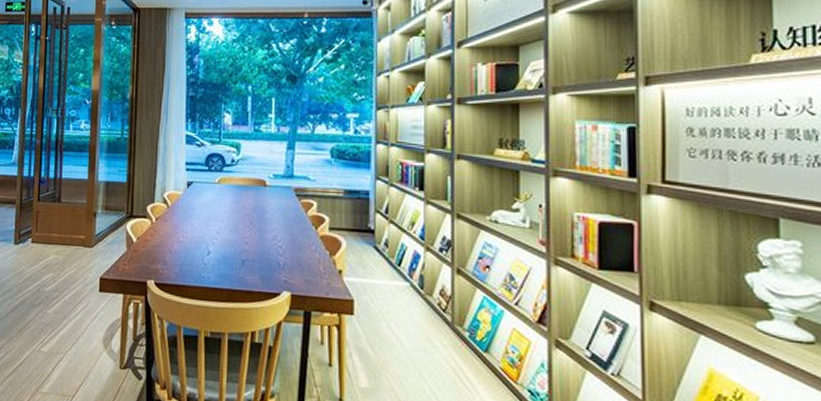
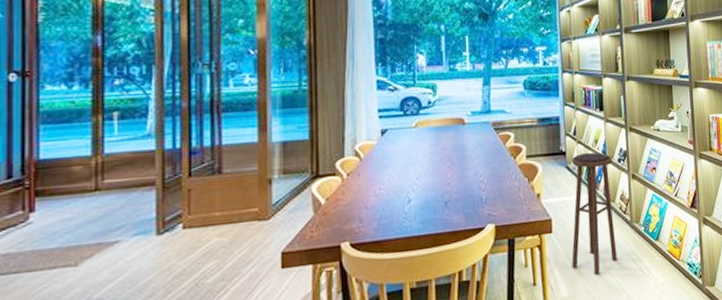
stool: none [375,234,431,373] -> present [572,152,617,275]

